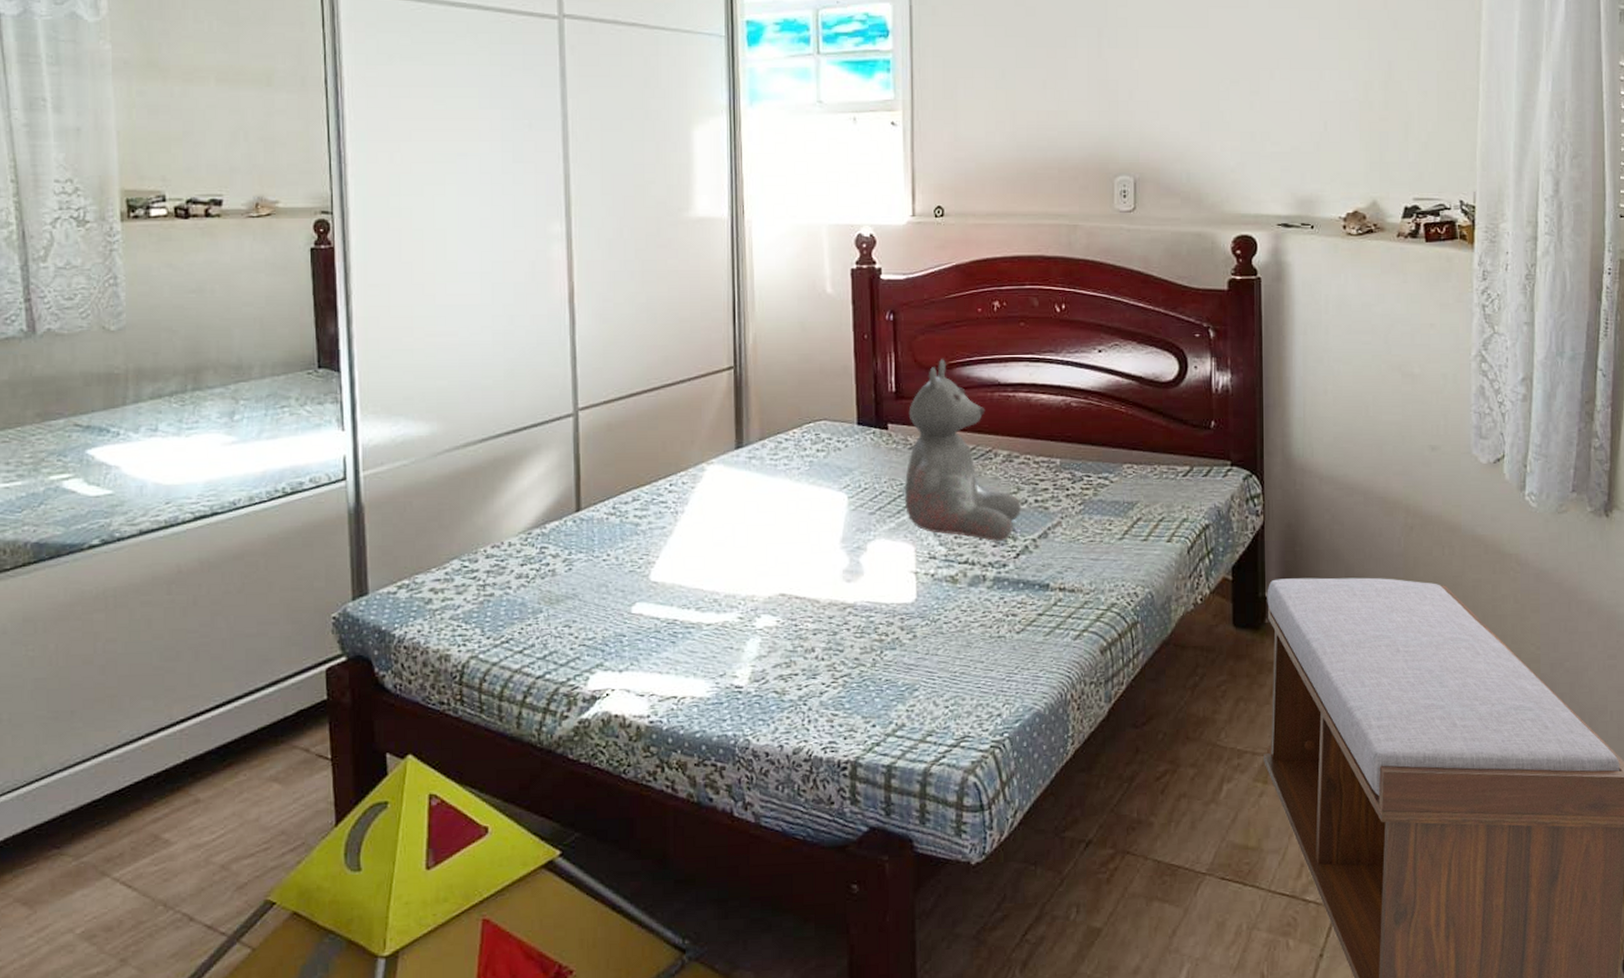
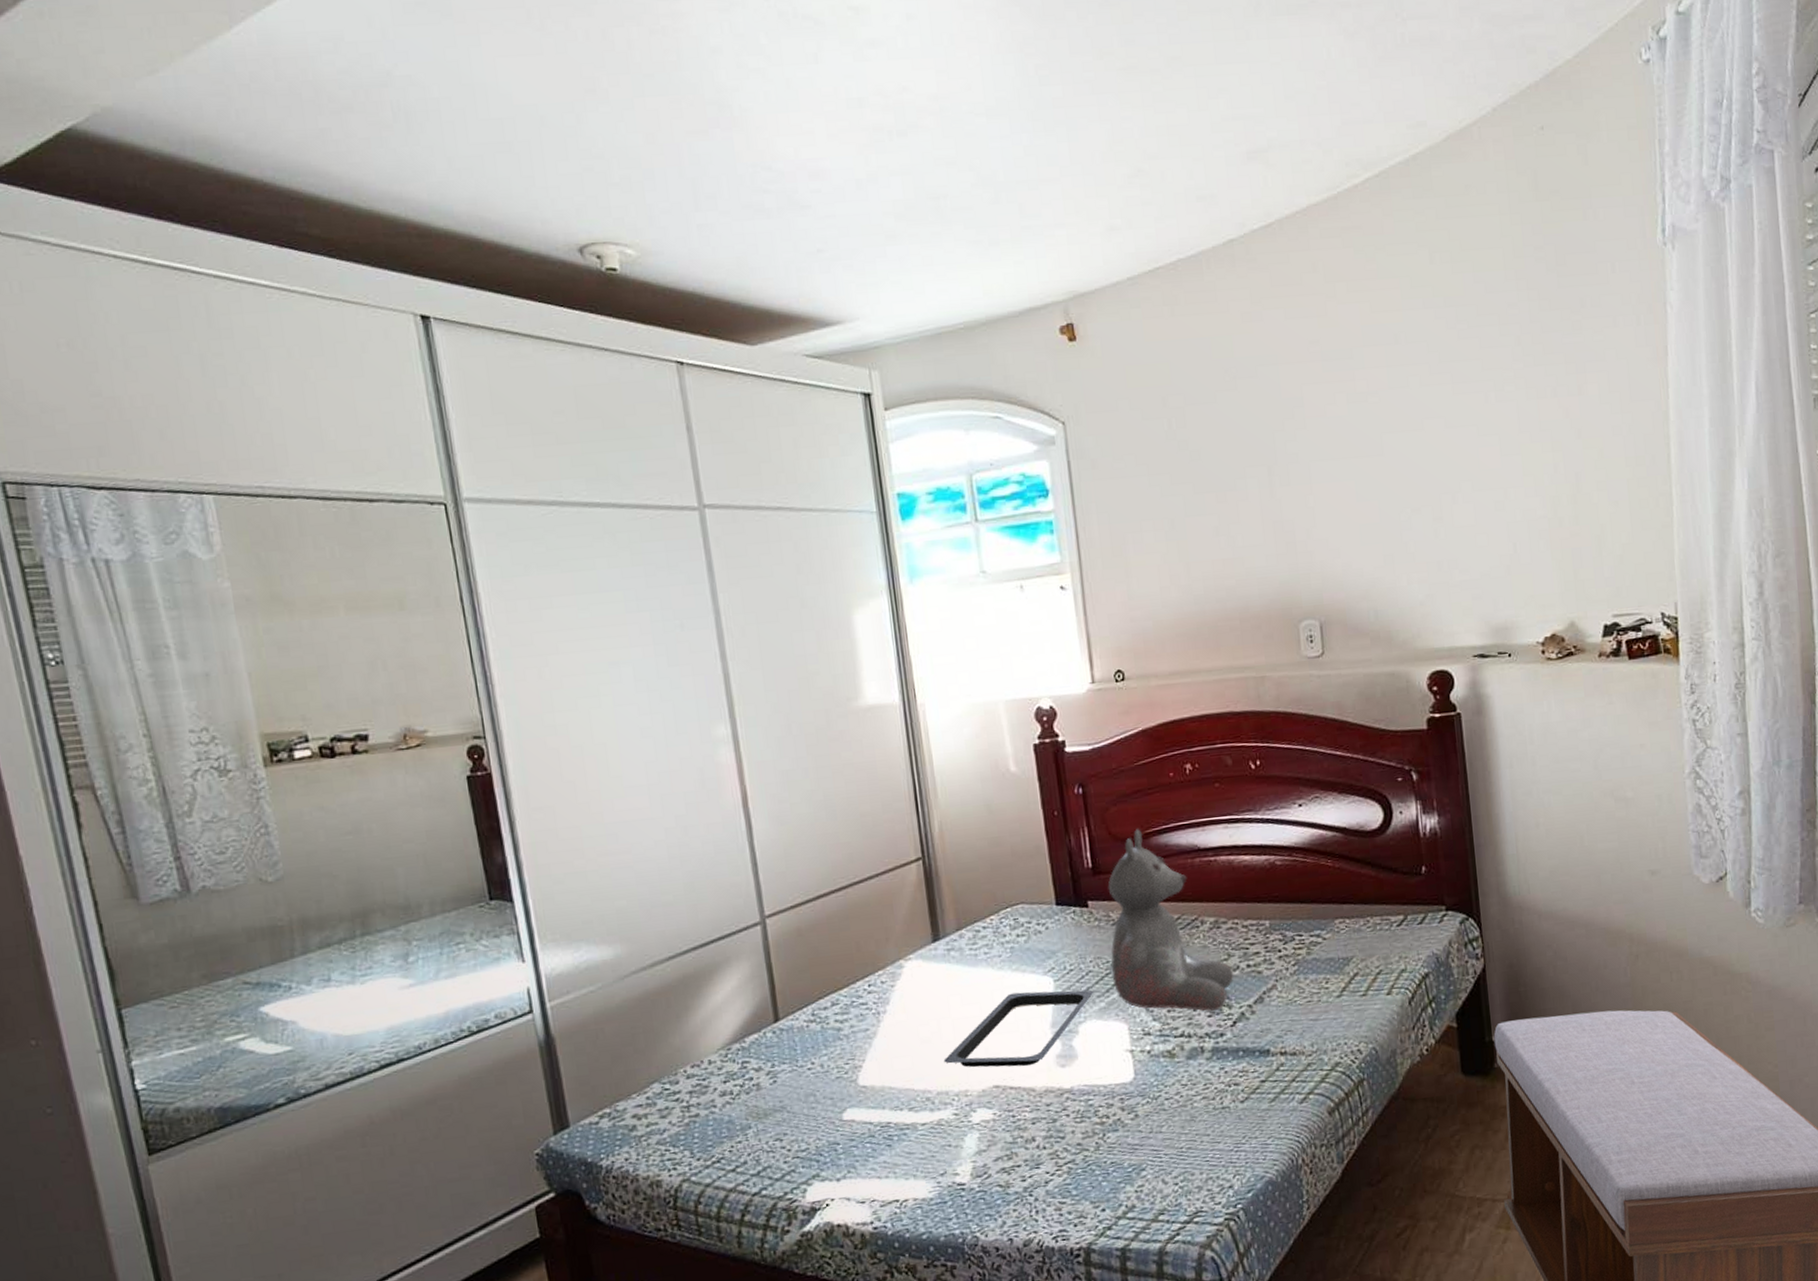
serving tray: none [734,505,884,577] -> present [943,990,1093,1067]

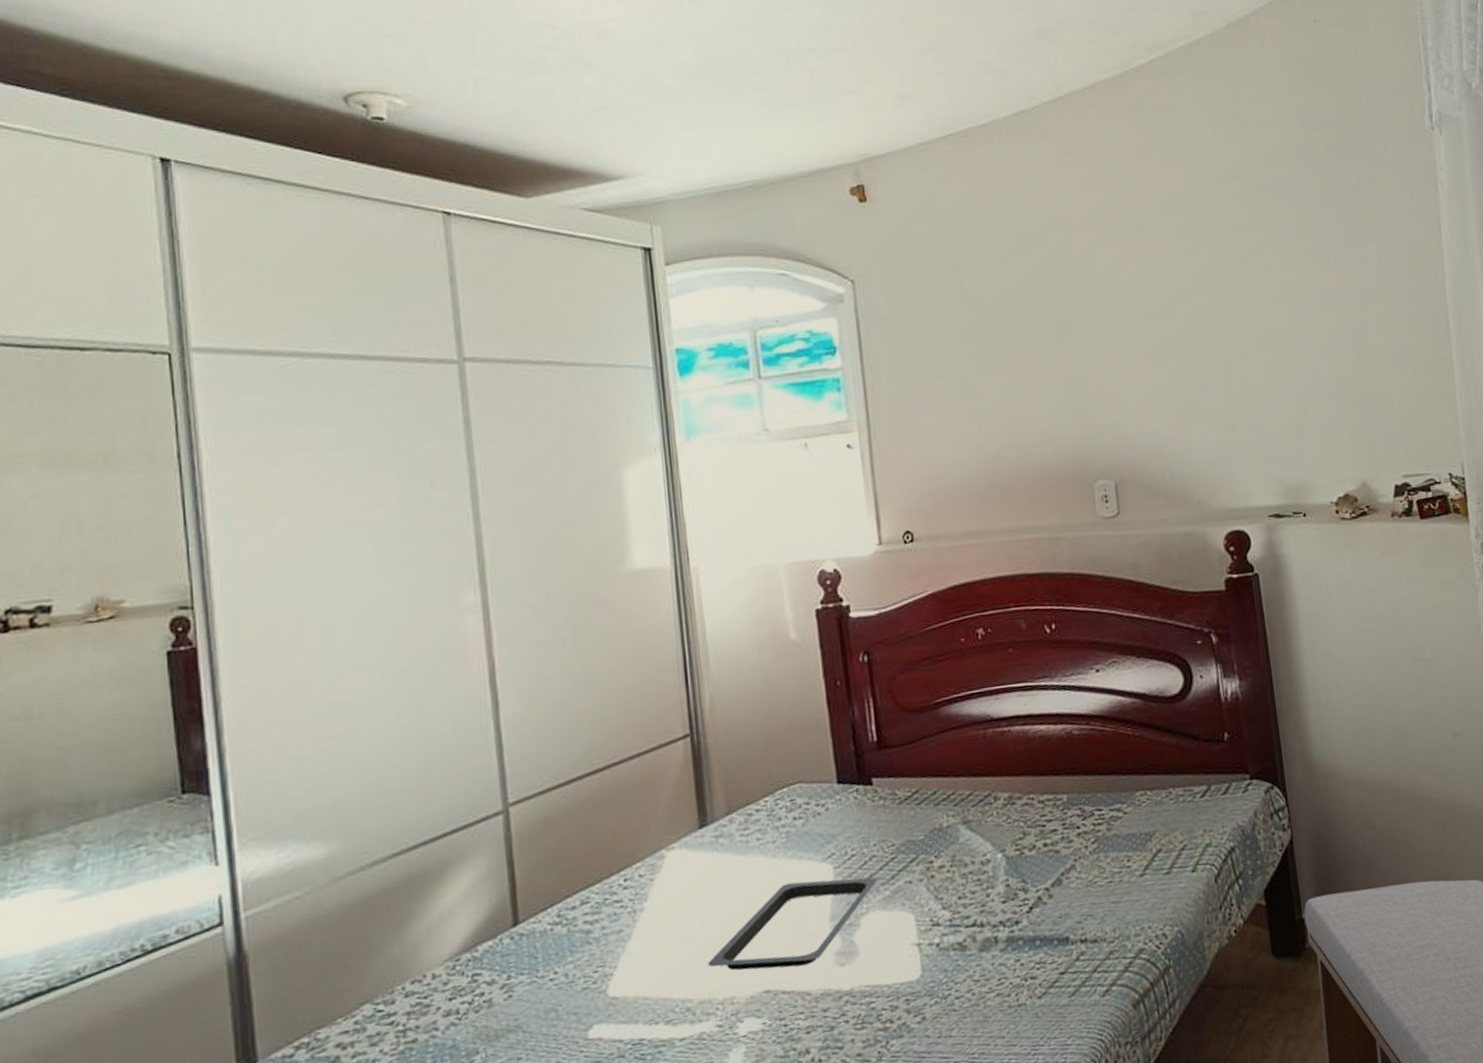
teddy bear: present [1108,829,1234,1011] -> none [894,698,1030,897]

